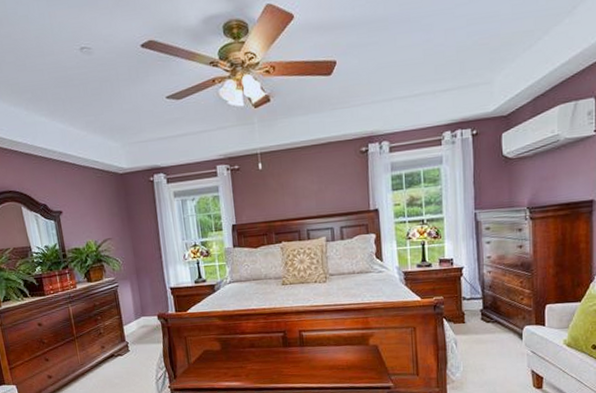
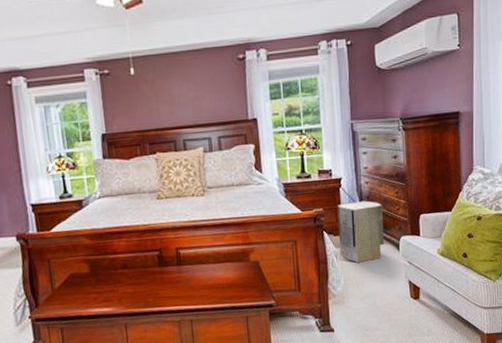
air purifier: none [458,290,506,351] -> present [337,200,384,263]

